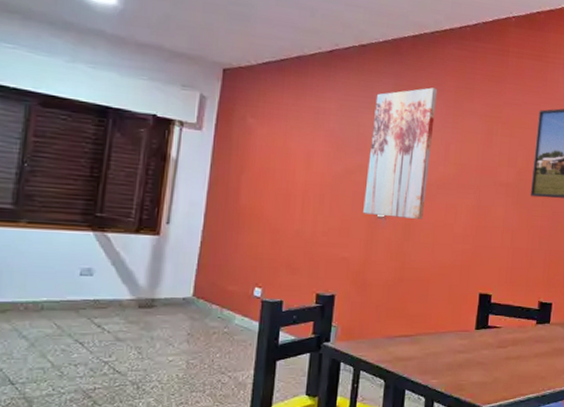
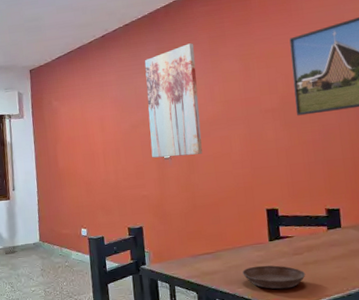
saucer: none [440,356,506,384] -> present [242,265,306,290]

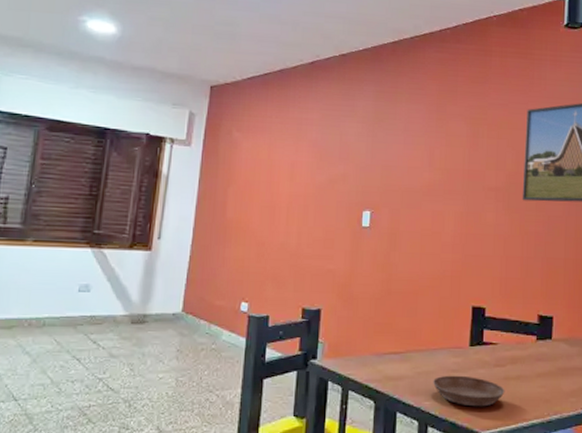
wall art: present [144,43,203,158] -> none [347,92,420,229]

